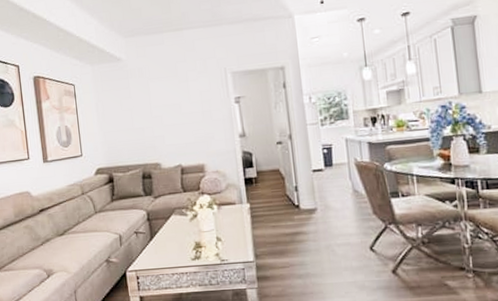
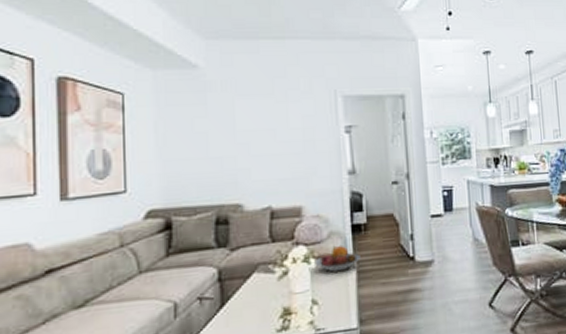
fruit bowl: none [217,194,253,216] -> present [315,245,361,272]

